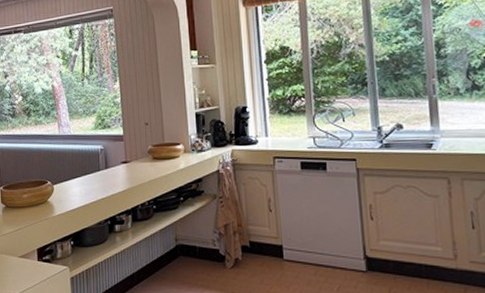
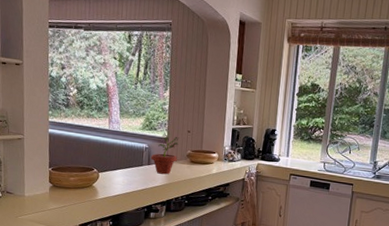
potted plant: none [108,129,138,178] -> present [151,132,179,175]

